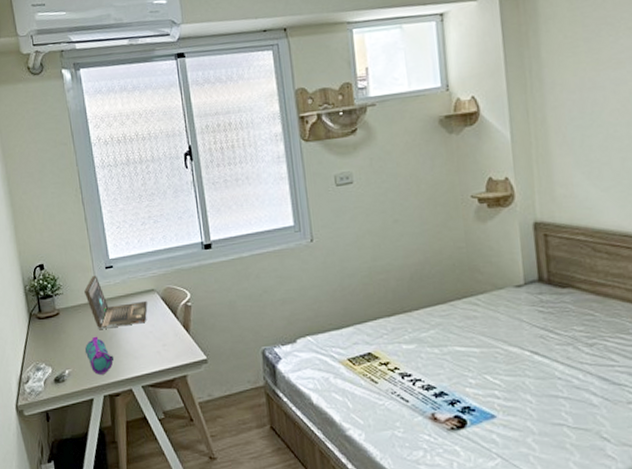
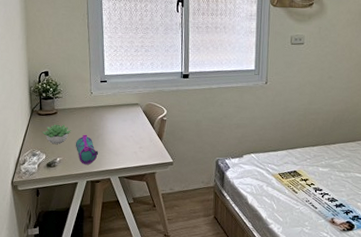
succulent plant: none [45,327,78,353] -> present [42,124,71,144]
laptop: present [84,276,148,329] -> none [81,87,131,130]

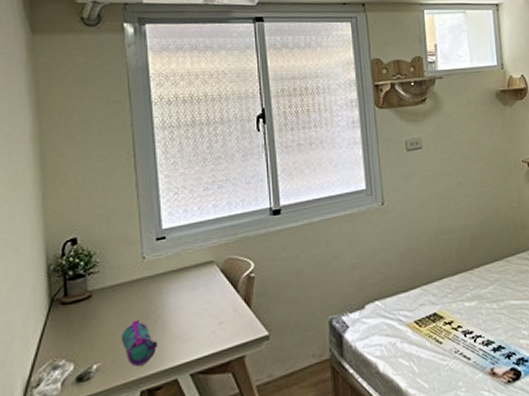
succulent plant: present [42,124,71,144] -> none [69,311,114,345]

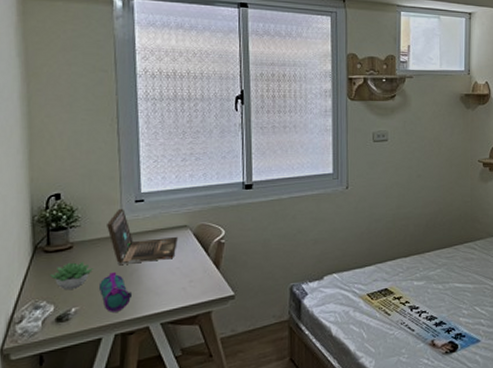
succulent plant: none [69,311,114,345] -> present [50,262,93,289]
laptop: none [127,249,204,311] -> present [107,209,178,264]

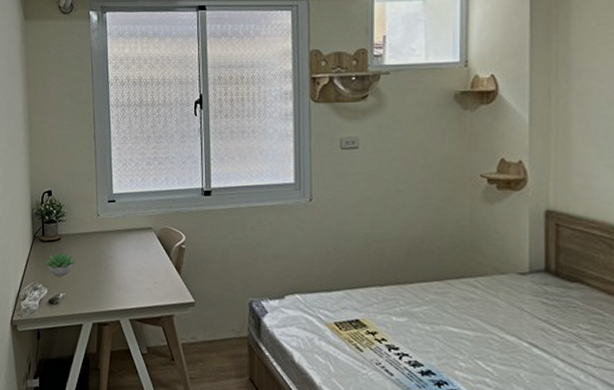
pencil case: present [98,271,133,312] -> none [80,265,107,303]
laptop: present [107,209,178,264] -> none [86,208,144,260]

